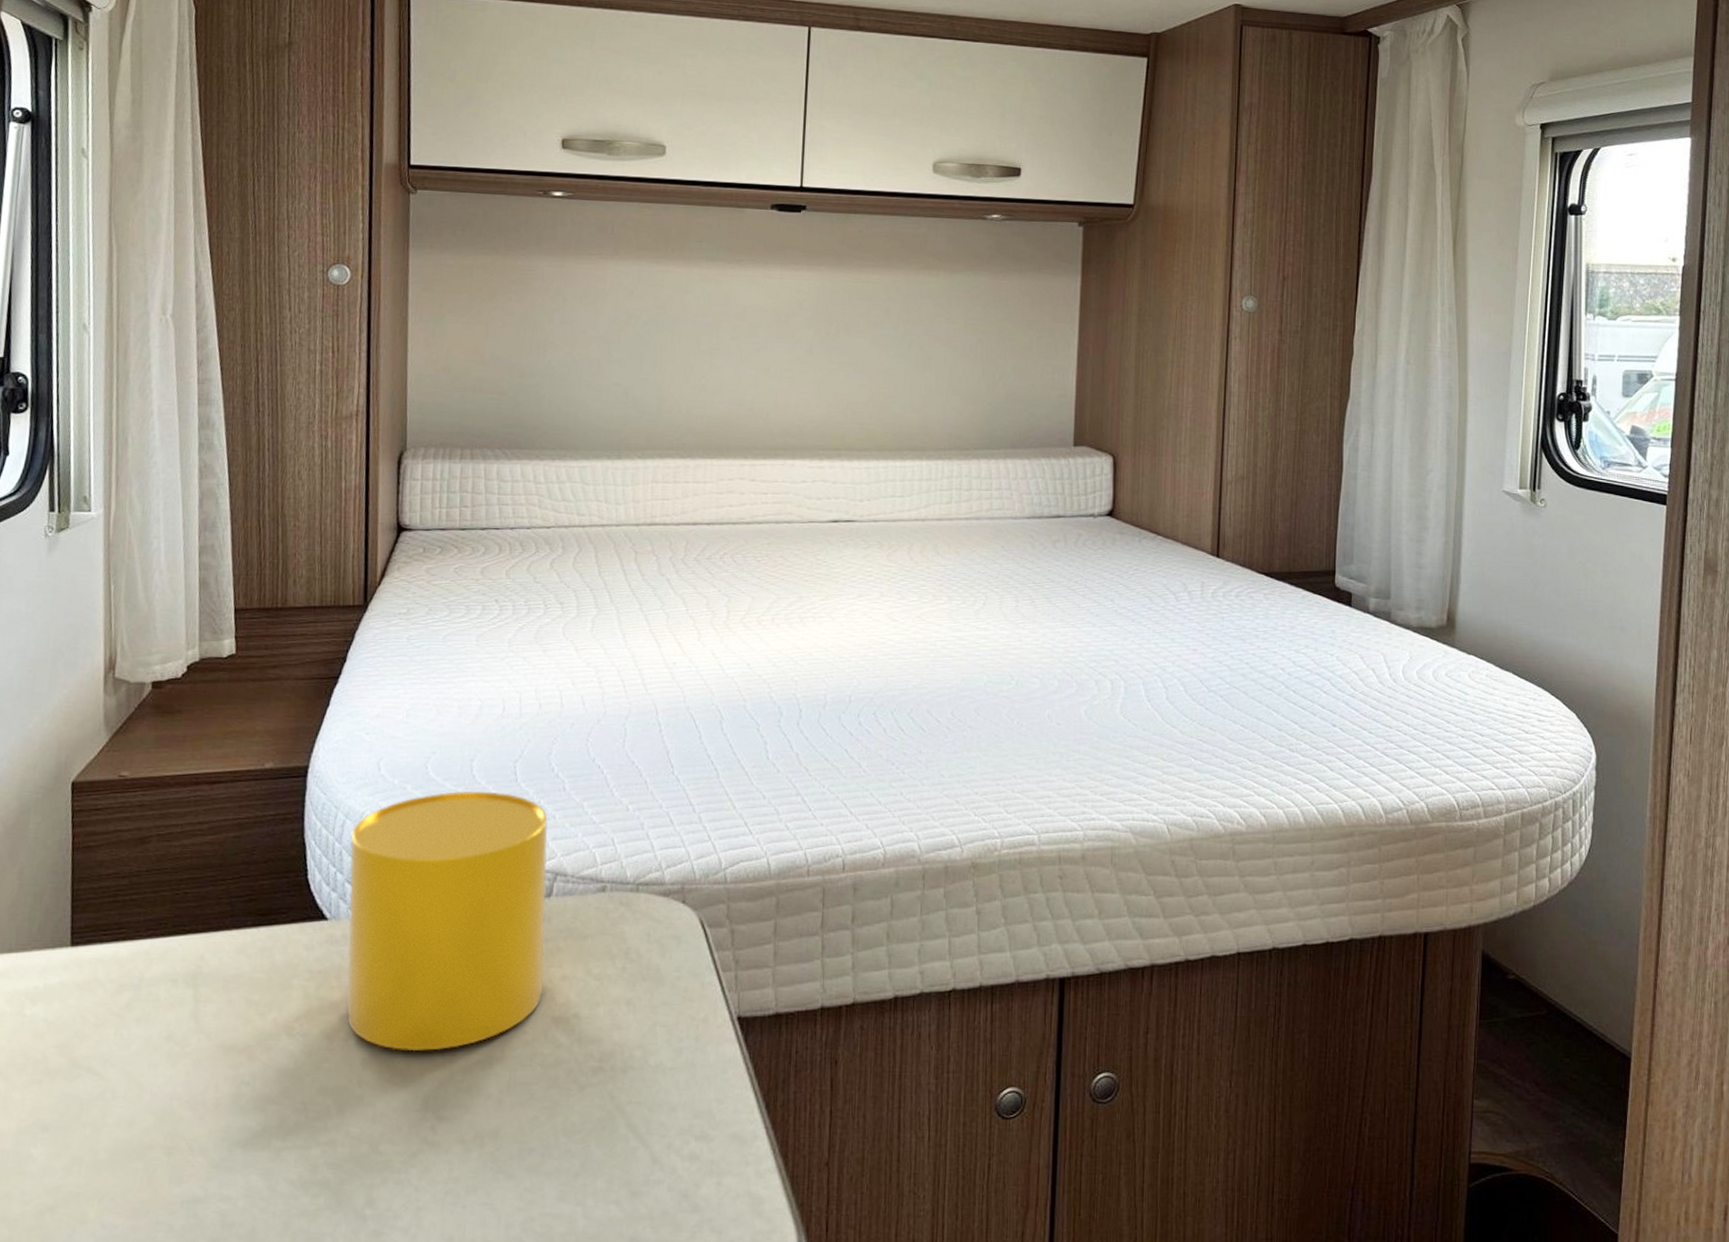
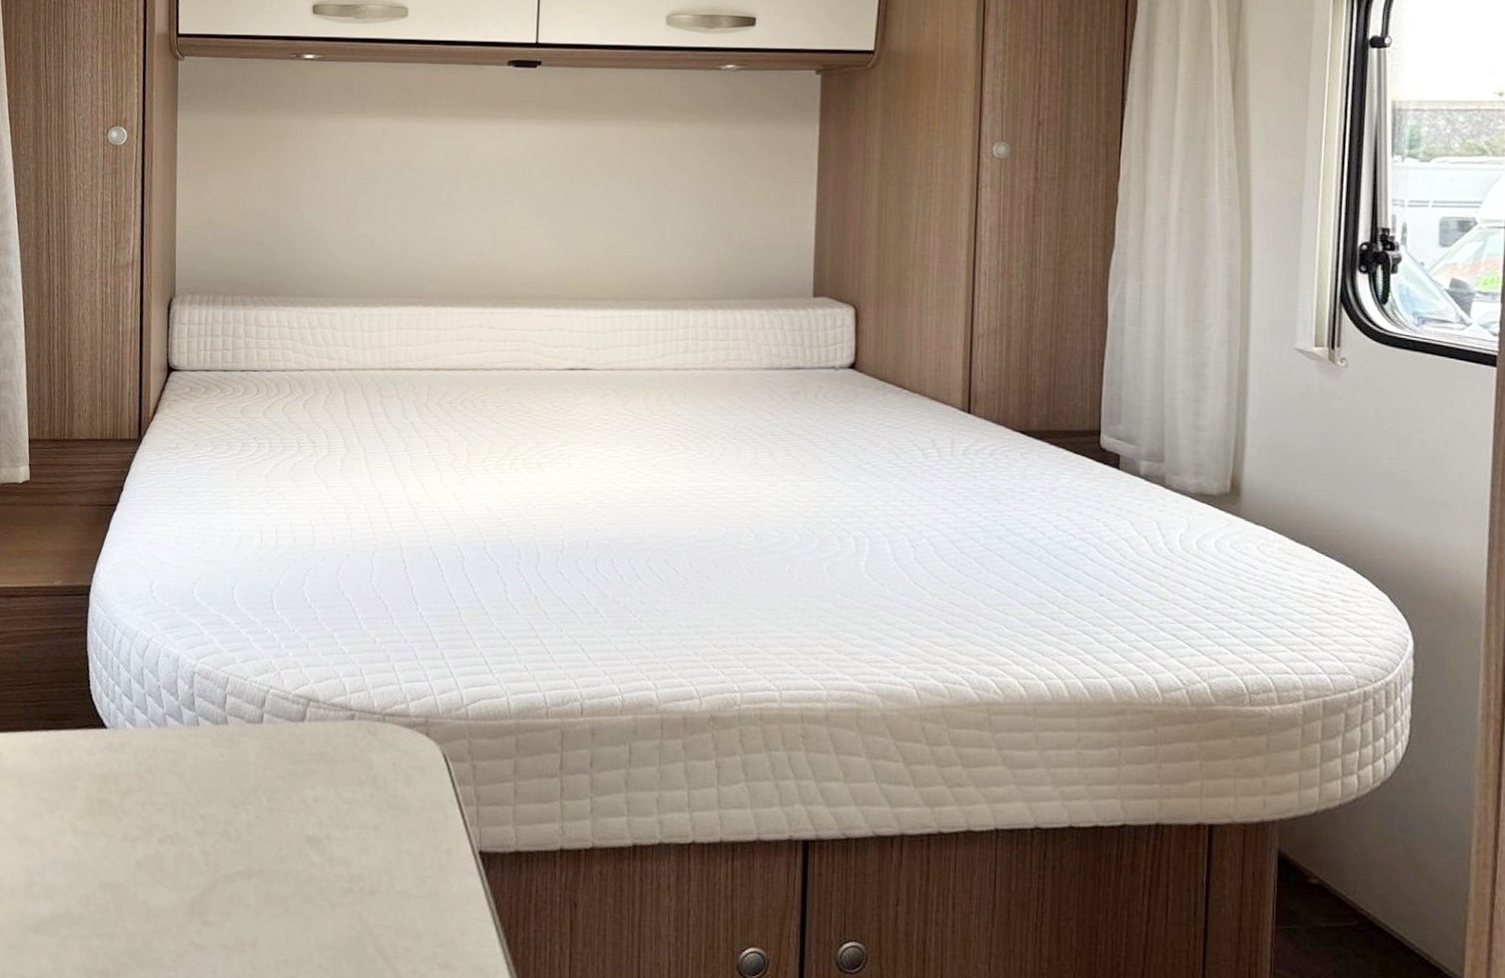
cup: present [346,791,548,1052] -> none [123,615,302,859]

